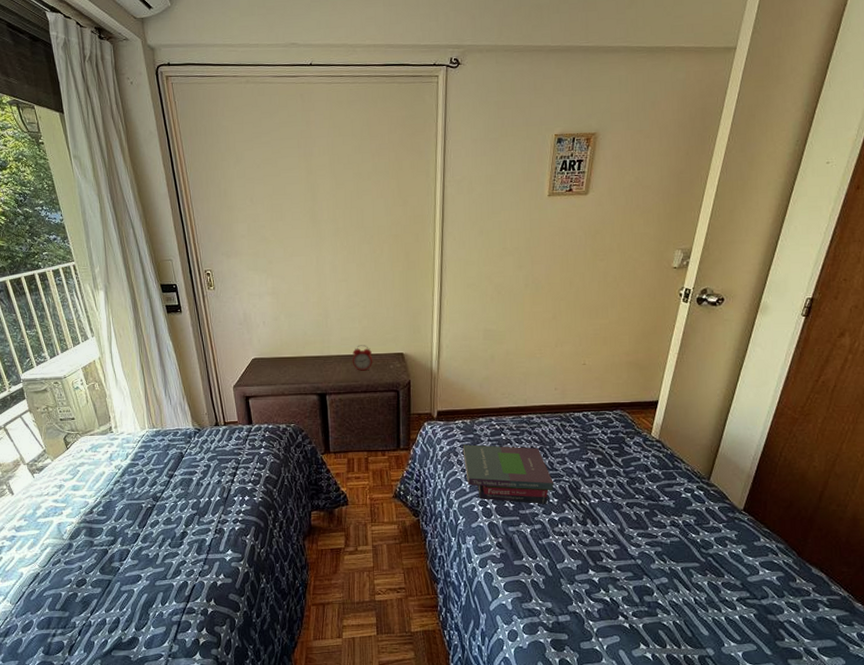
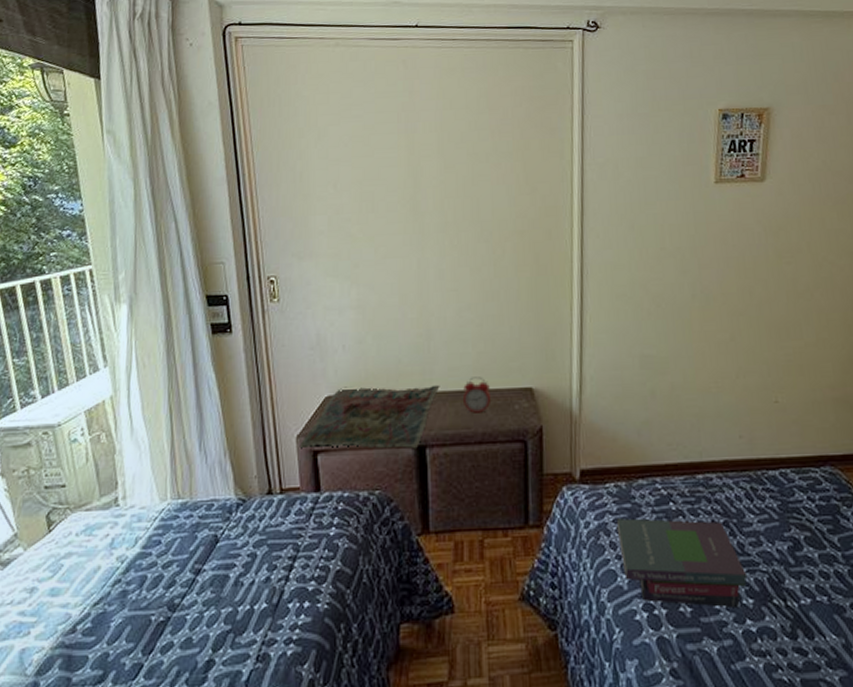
cushion: none [235,350,336,396] -> present [299,384,440,450]

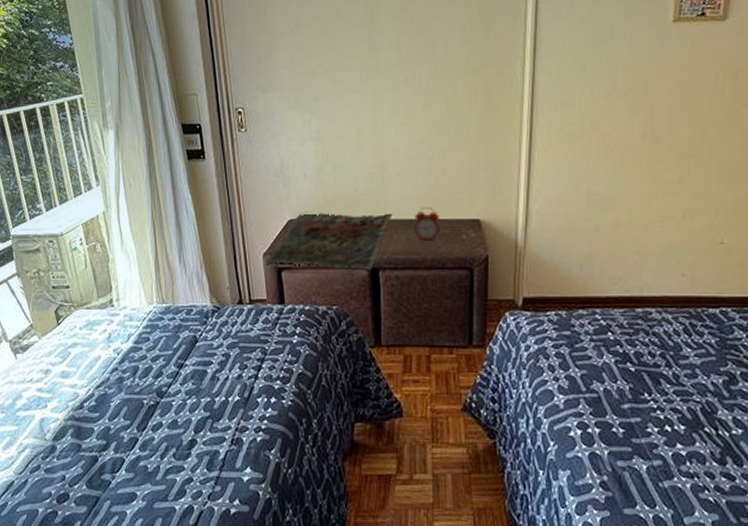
books: present [616,518,748,607] -> none [555,344,681,432]

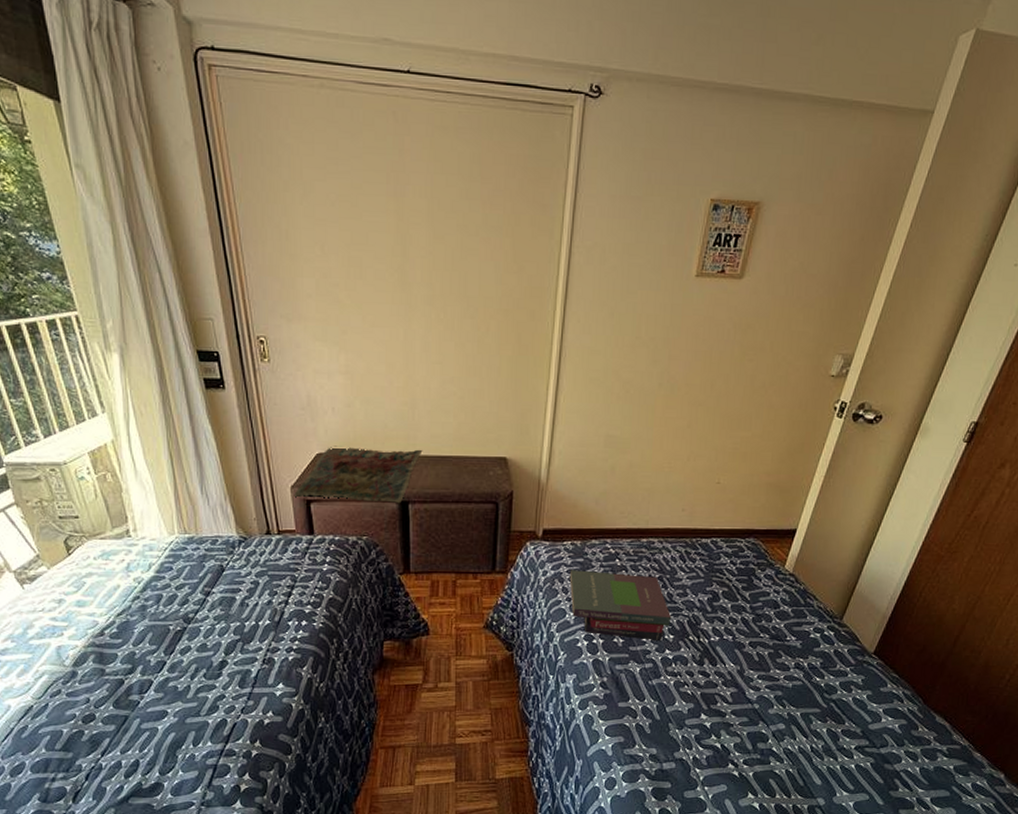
alarm clock: present [413,207,441,241] -> none [442,444,469,477]
books: none [555,344,681,432] -> present [569,570,672,640]

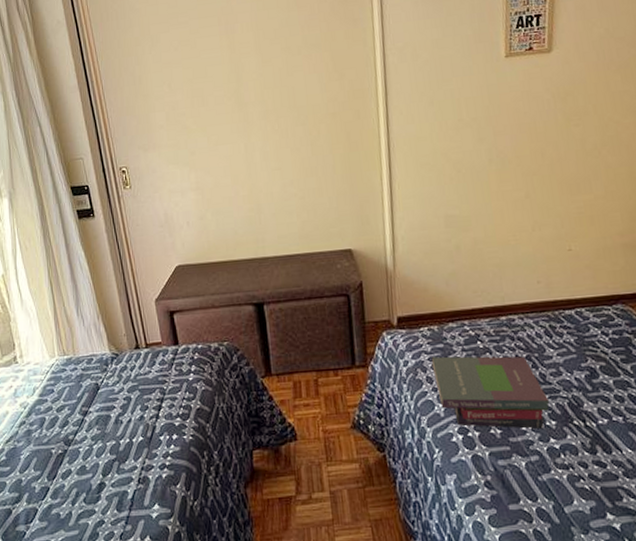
cushion: present [294,446,423,504] -> none [158,251,272,311]

